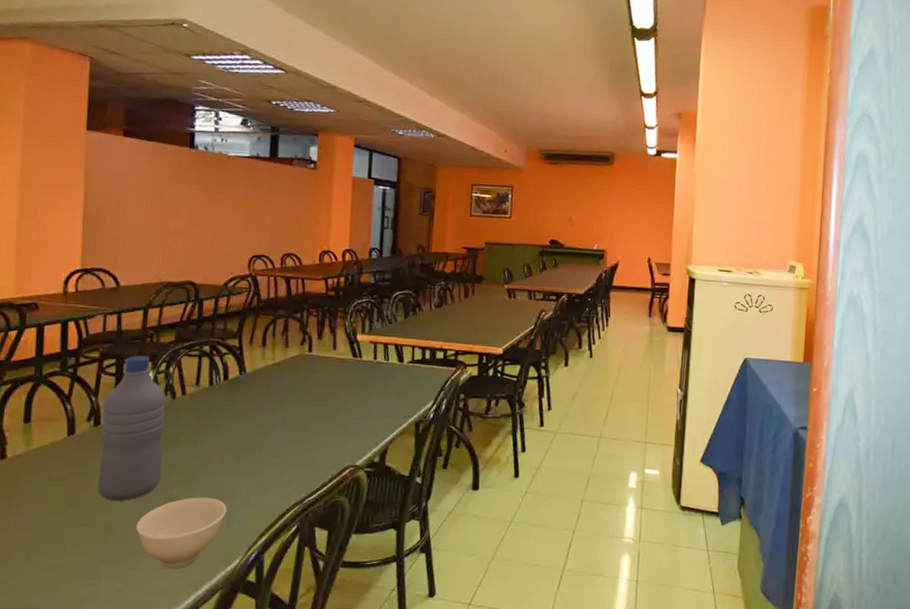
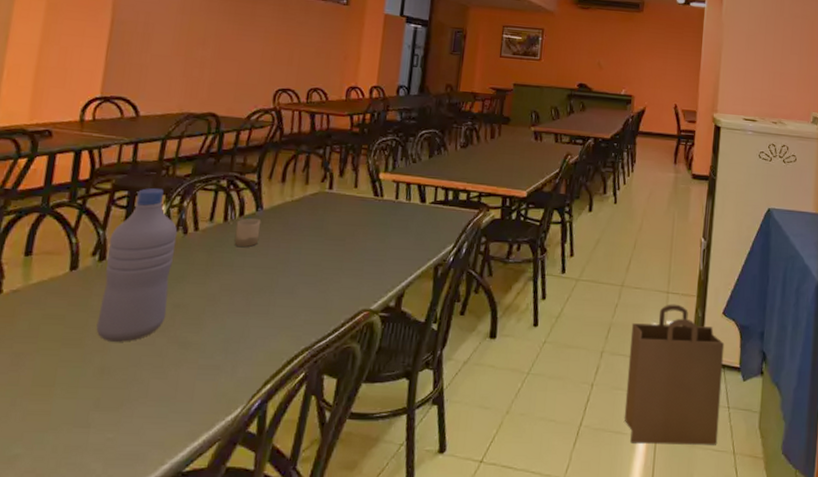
bowl: present [136,497,227,569] -> none [133,339,232,418]
cup: none [221,382,246,409] -> present [234,218,262,247]
shopping bag: none [605,453,703,586] -> present [624,304,725,445]

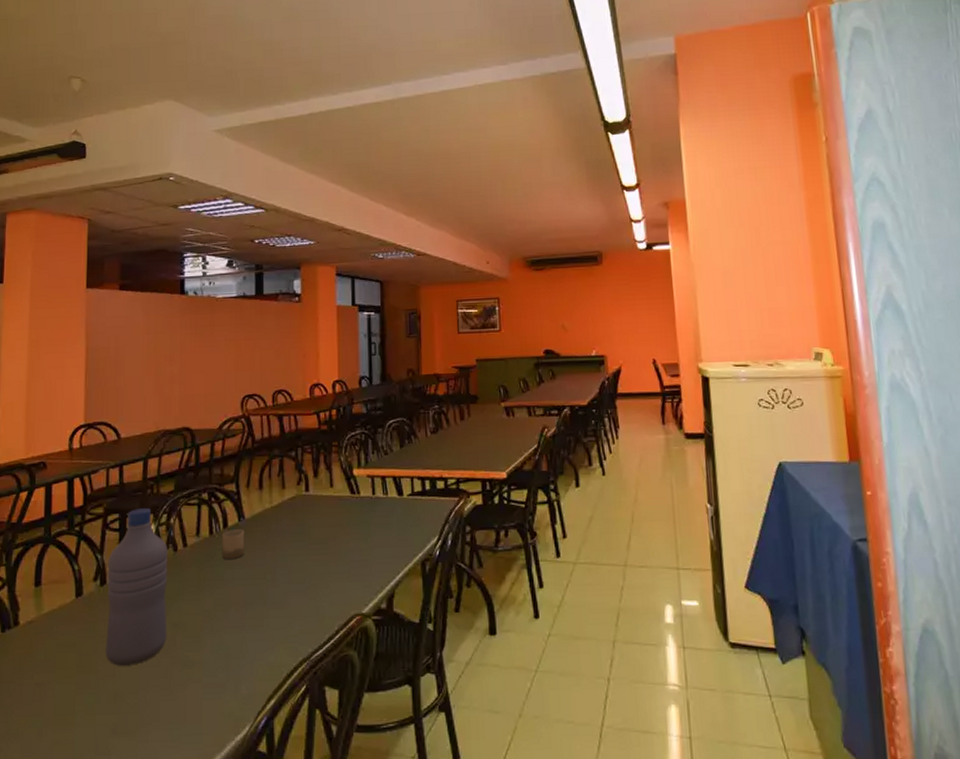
shopping bag: present [624,304,725,445] -> none [642,581,764,744]

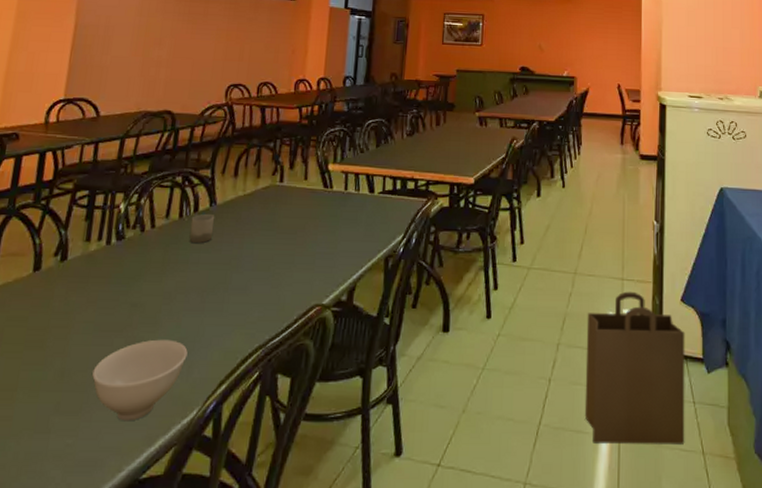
water bottle: present [105,508,168,666] -> none [57,187,136,343]
bowl: none [144,657,233,740] -> present [92,339,188,422]
shopping bag: none [642,581,764,744] -> present [584,291,685,444]

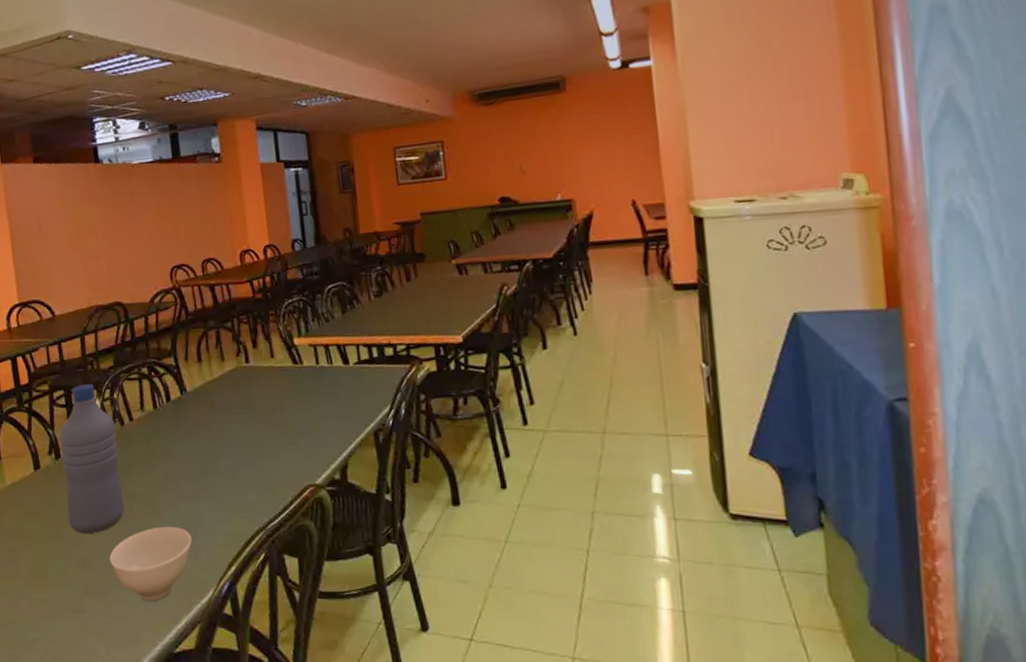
water bottle: none [57,187,136,343] -> present [59,384,125,534]
cup: present [189,214,215,243] -> none [166,403,191,432]
shopping bag: present [584,291,685,444] -> none [625,448,771,617]

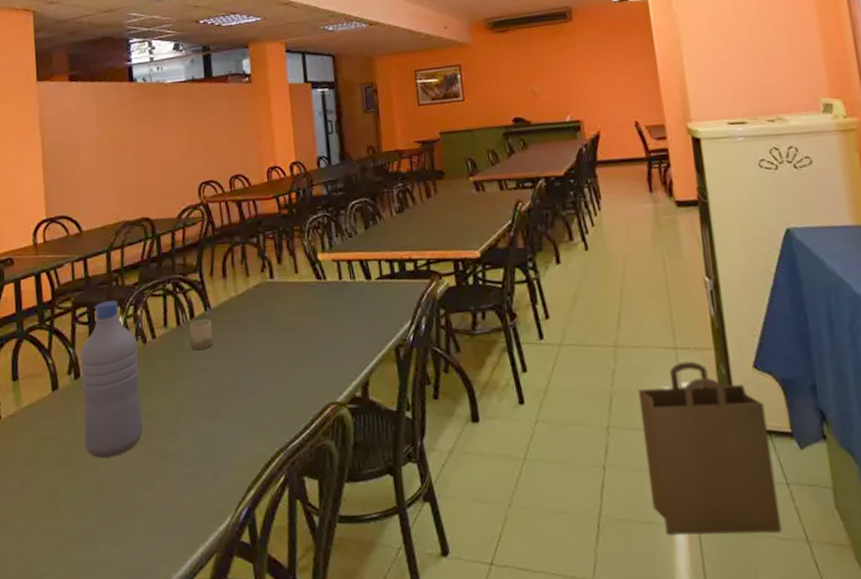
bowl: present [109,526,192,602] -> none [125,448,211,531]
cup: none [166,403,191,432] -> present [189,319,214,350]
shopping bag: none [625,448,771,617] -> present [637,361,782,535]

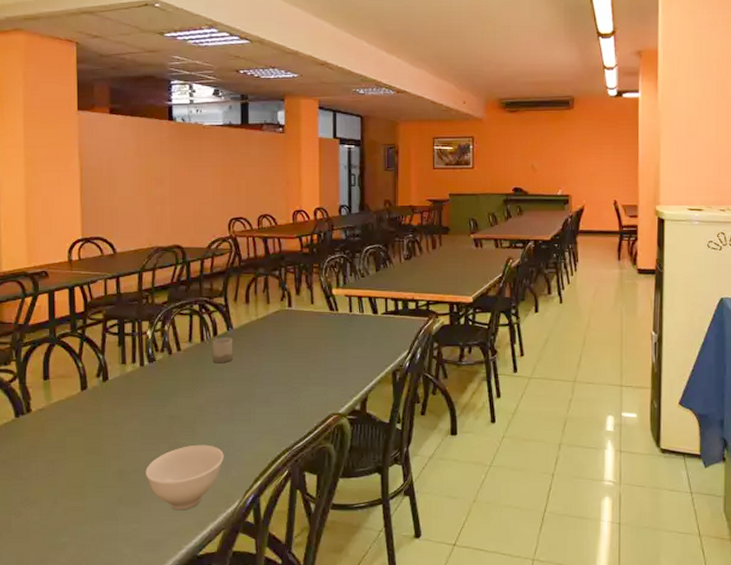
water bottle: present [79,301,144,458] -> none [108,316,165,449]
bowl: none [125,448,211,531] -> present [145,445,224,511]
shopping bag: present [637,361,782,535] -> none [586,396,683,528]

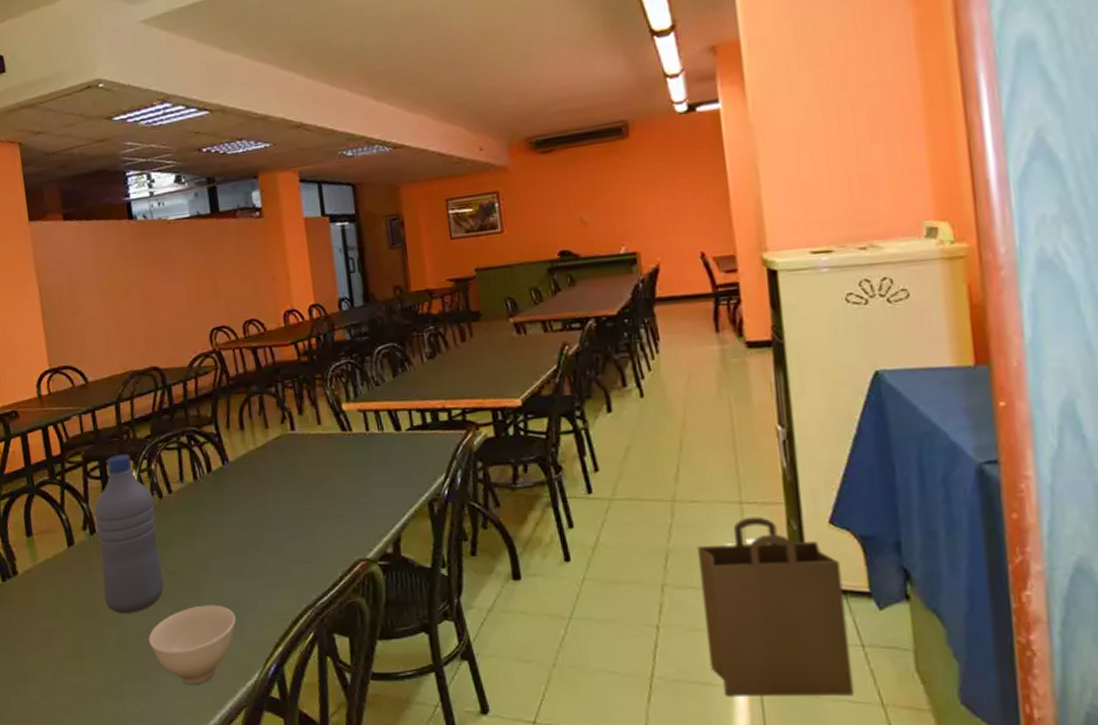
water bottle: none [108,316,165,449] -> present [94,454,164,613]
cup: present [212,338,233,363] -> none [206,473,233,505]
shopping bag: none [586,396,683,528] -> present [696,516,855,696]

